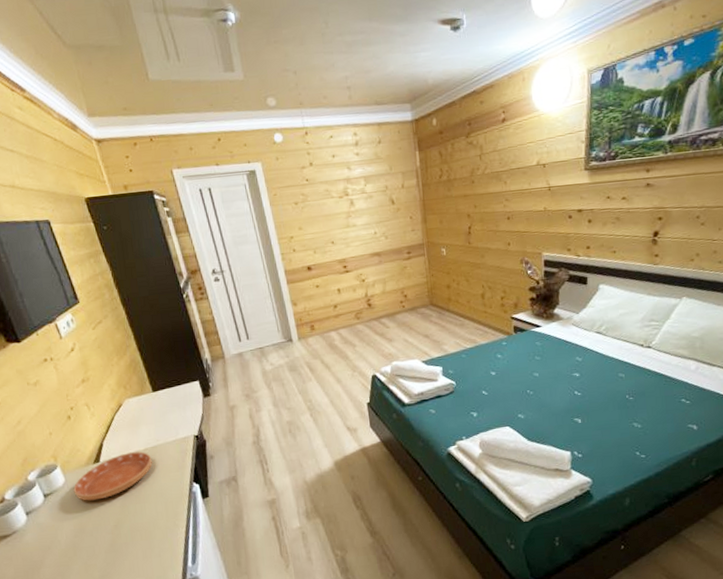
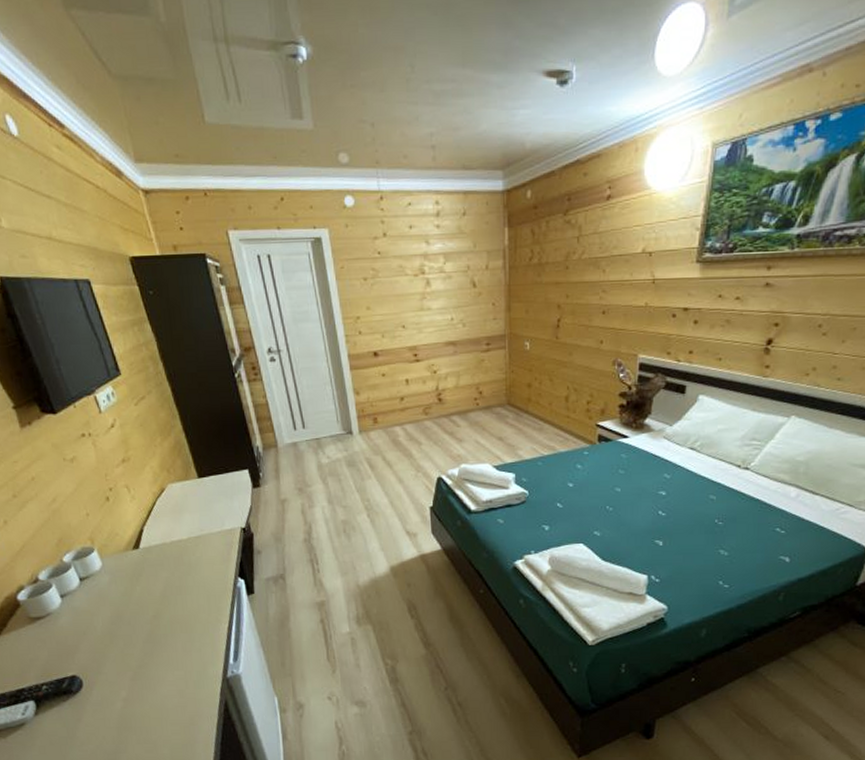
saucer: present [73,451,152,501] -> none [111,540,195,588]

